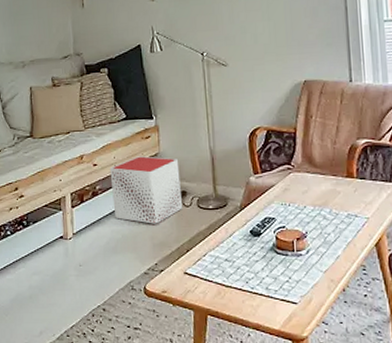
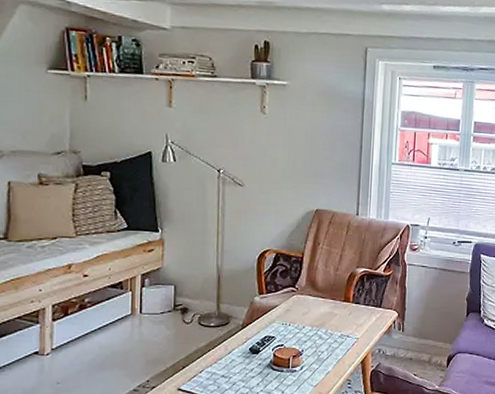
storage basket: present [109,156,183,224] -> none [103,269,183,340]

